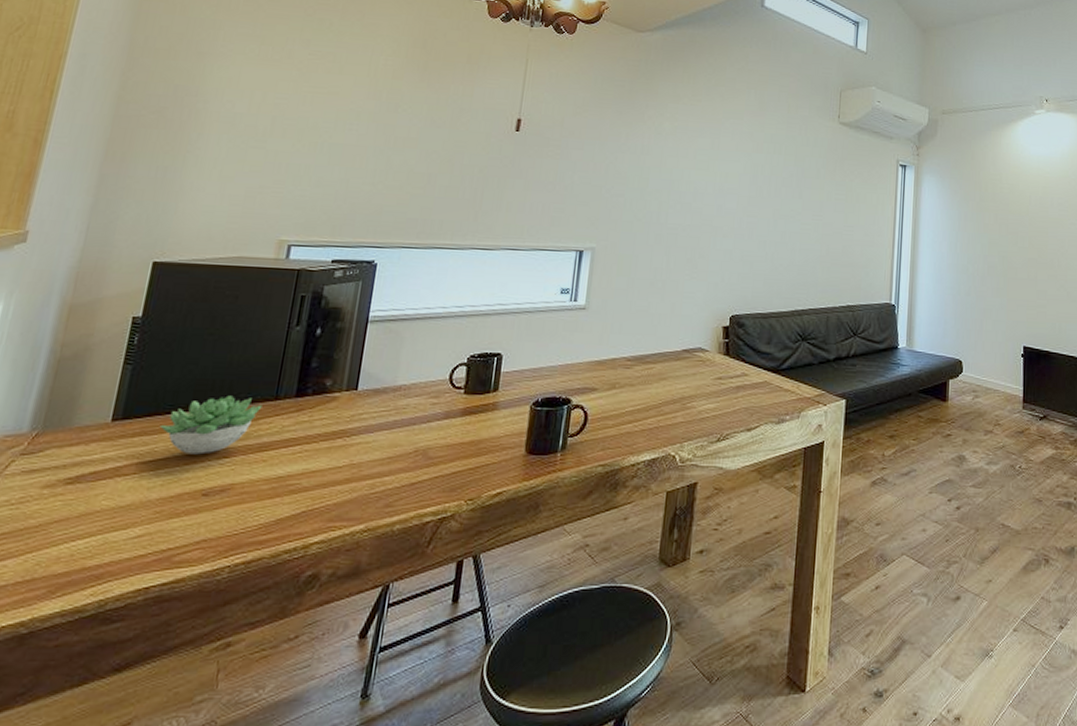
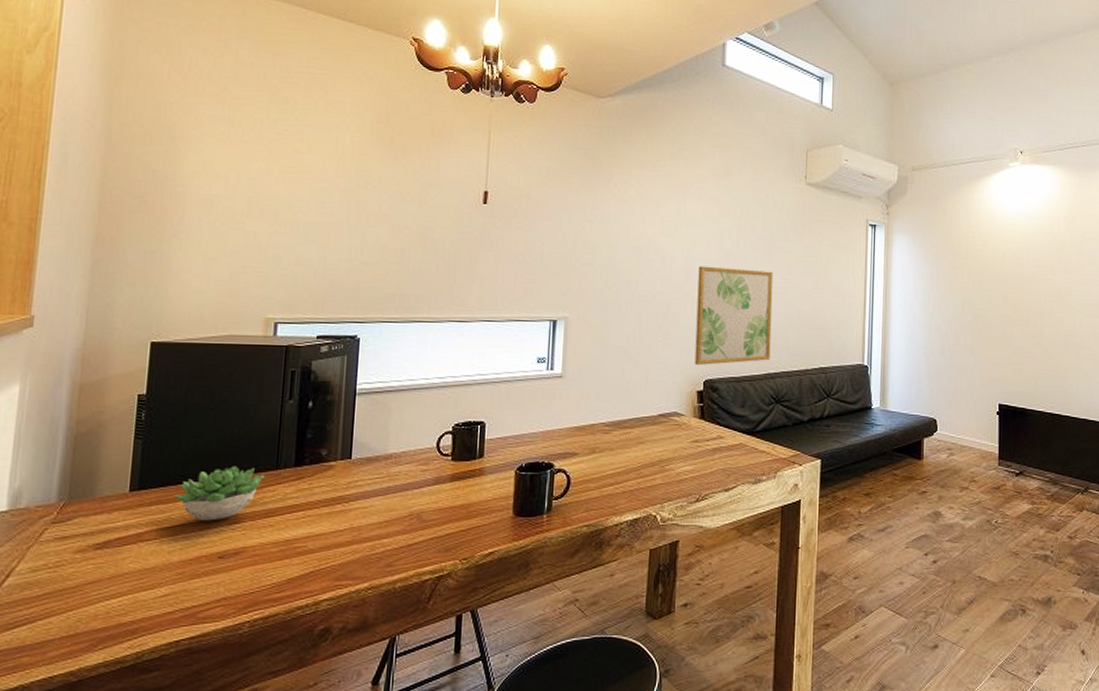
wall art: none [721,200,804,300] -> present [694,266,774,365]

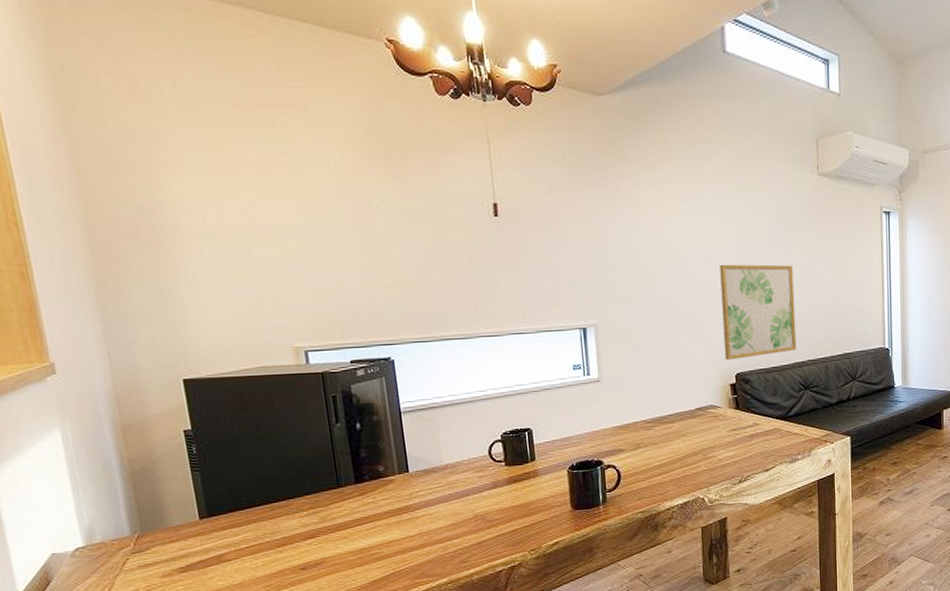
succulent plant: present [173,466,265,521] -> none [243,488,328,539]

